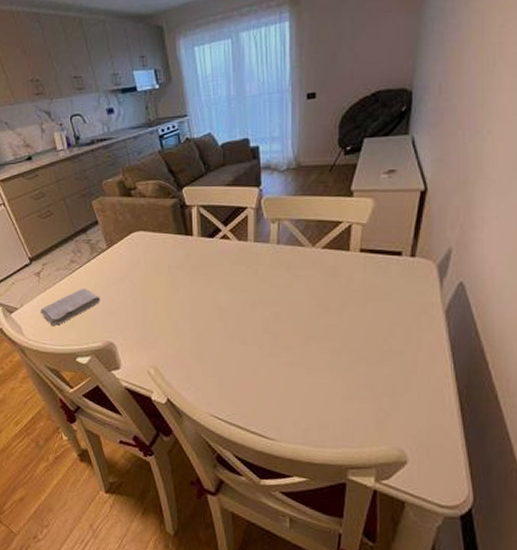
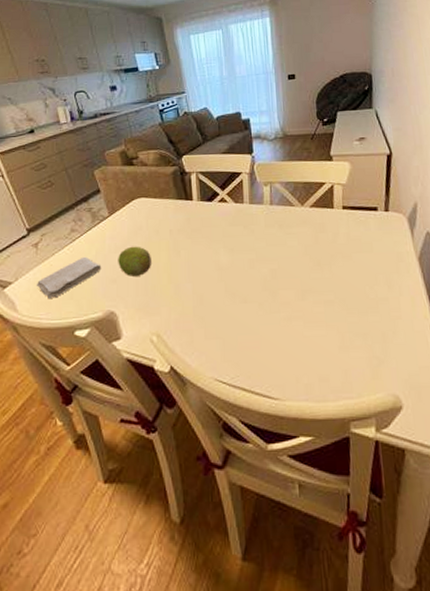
fruit: none [116,280,149,310] -> present [118,246,151,276]

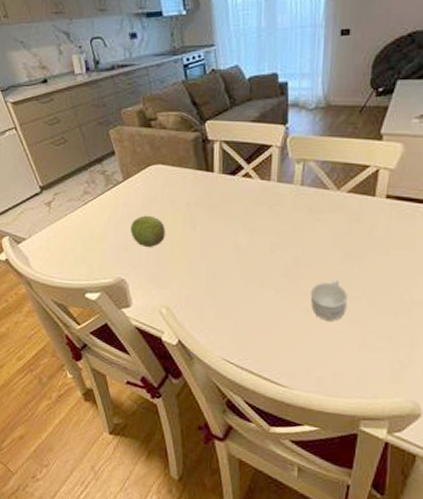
washcloth: present [36,256,102,298] -> none [48,220,114,259]
cup: none [289,286,323,327] -> present [310,279,347,321]

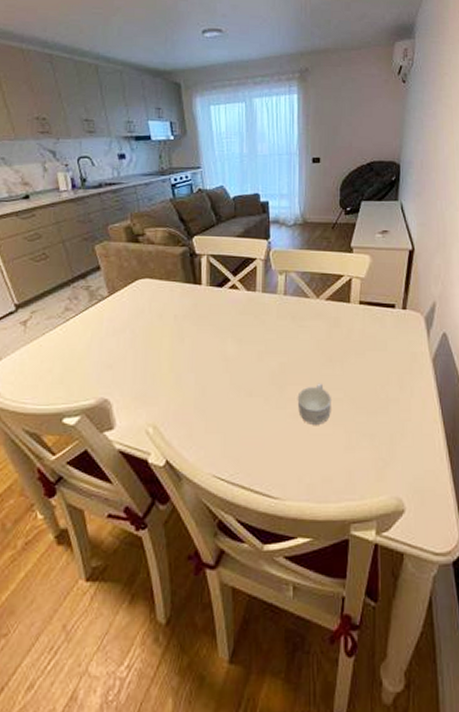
fruit: present [130,215,165,247] -> none [115,330,152,362]

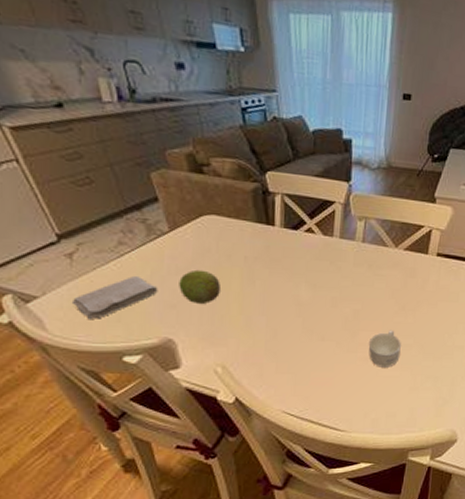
washcloth: none [22,338,97,382] -> present [71,275,158,319]
fruit: none [115,330,152,362] -> present [179,269,220,304]

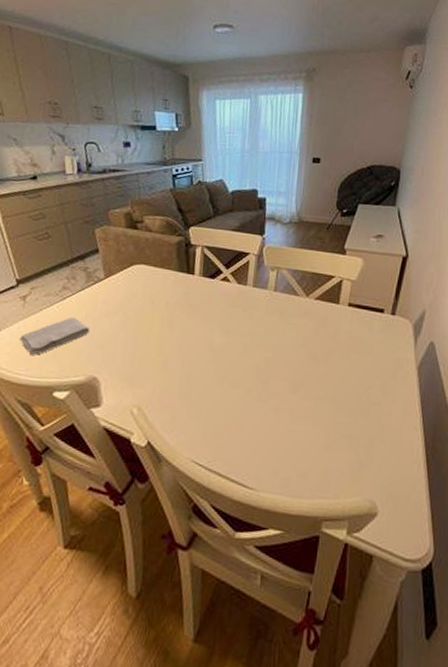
fruit: present [179,269,220,304] -> none [107,313,143,345]
cup: present [368,330,401,368] -> none [279,380,313,421]

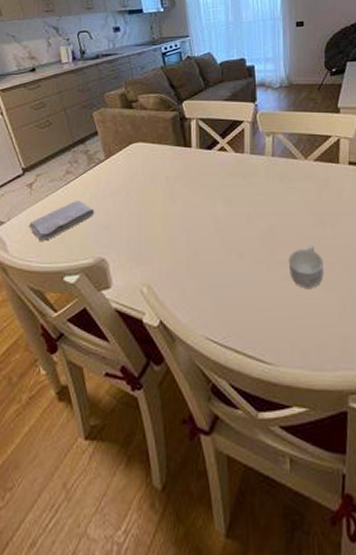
cup: none [279,380,313,421] -> present [288,245,324,288]

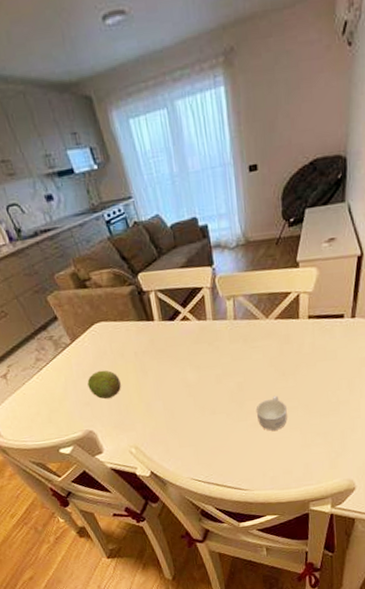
washcloth: present [28,200,95,241] -> none [14,383,73,424]
fruit: none [111,192,146,223] -> present [87,370,121,399]

